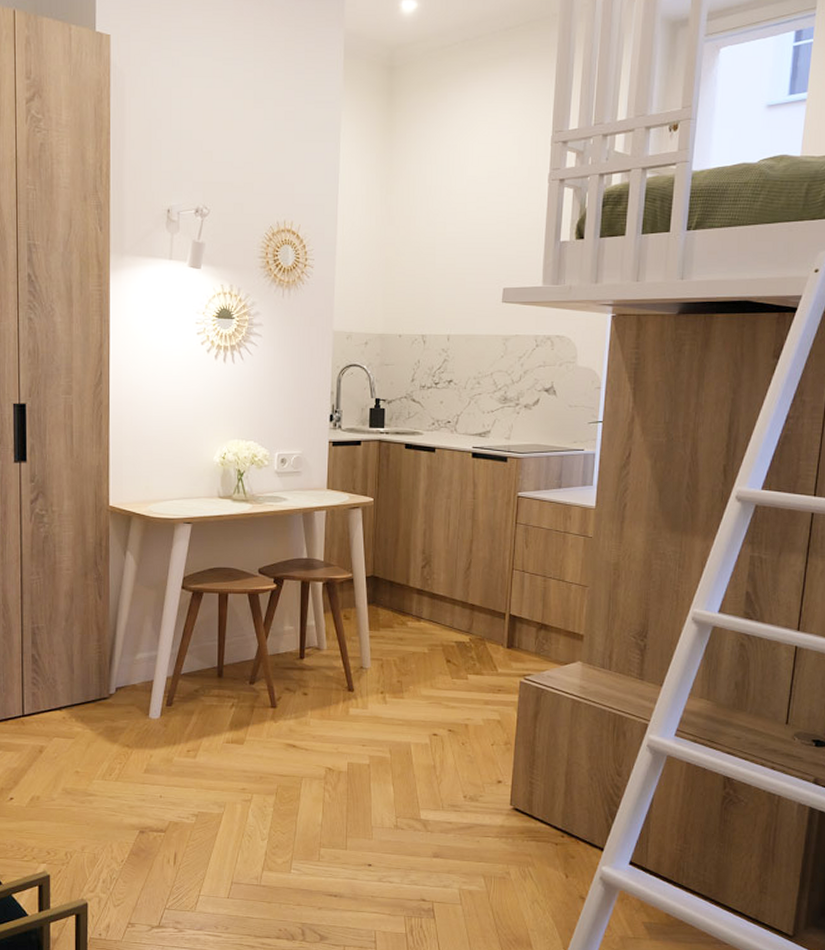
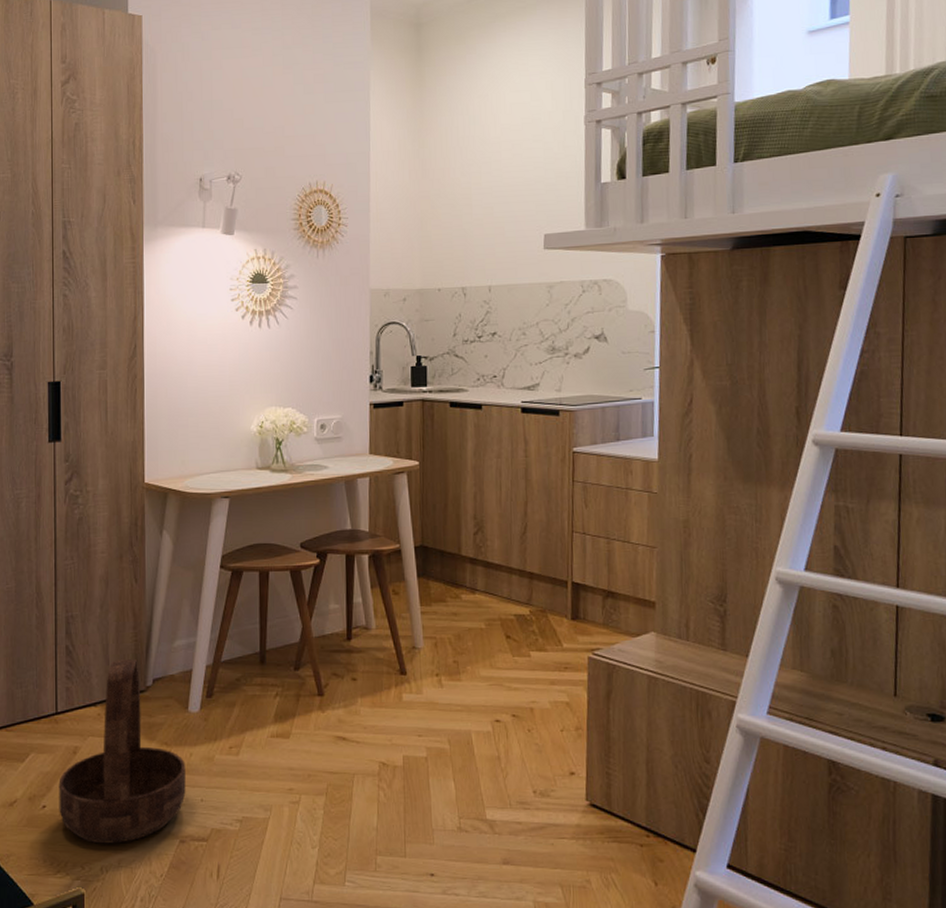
basket: none [25,669,146,833] -> present [59,659,186,844]

